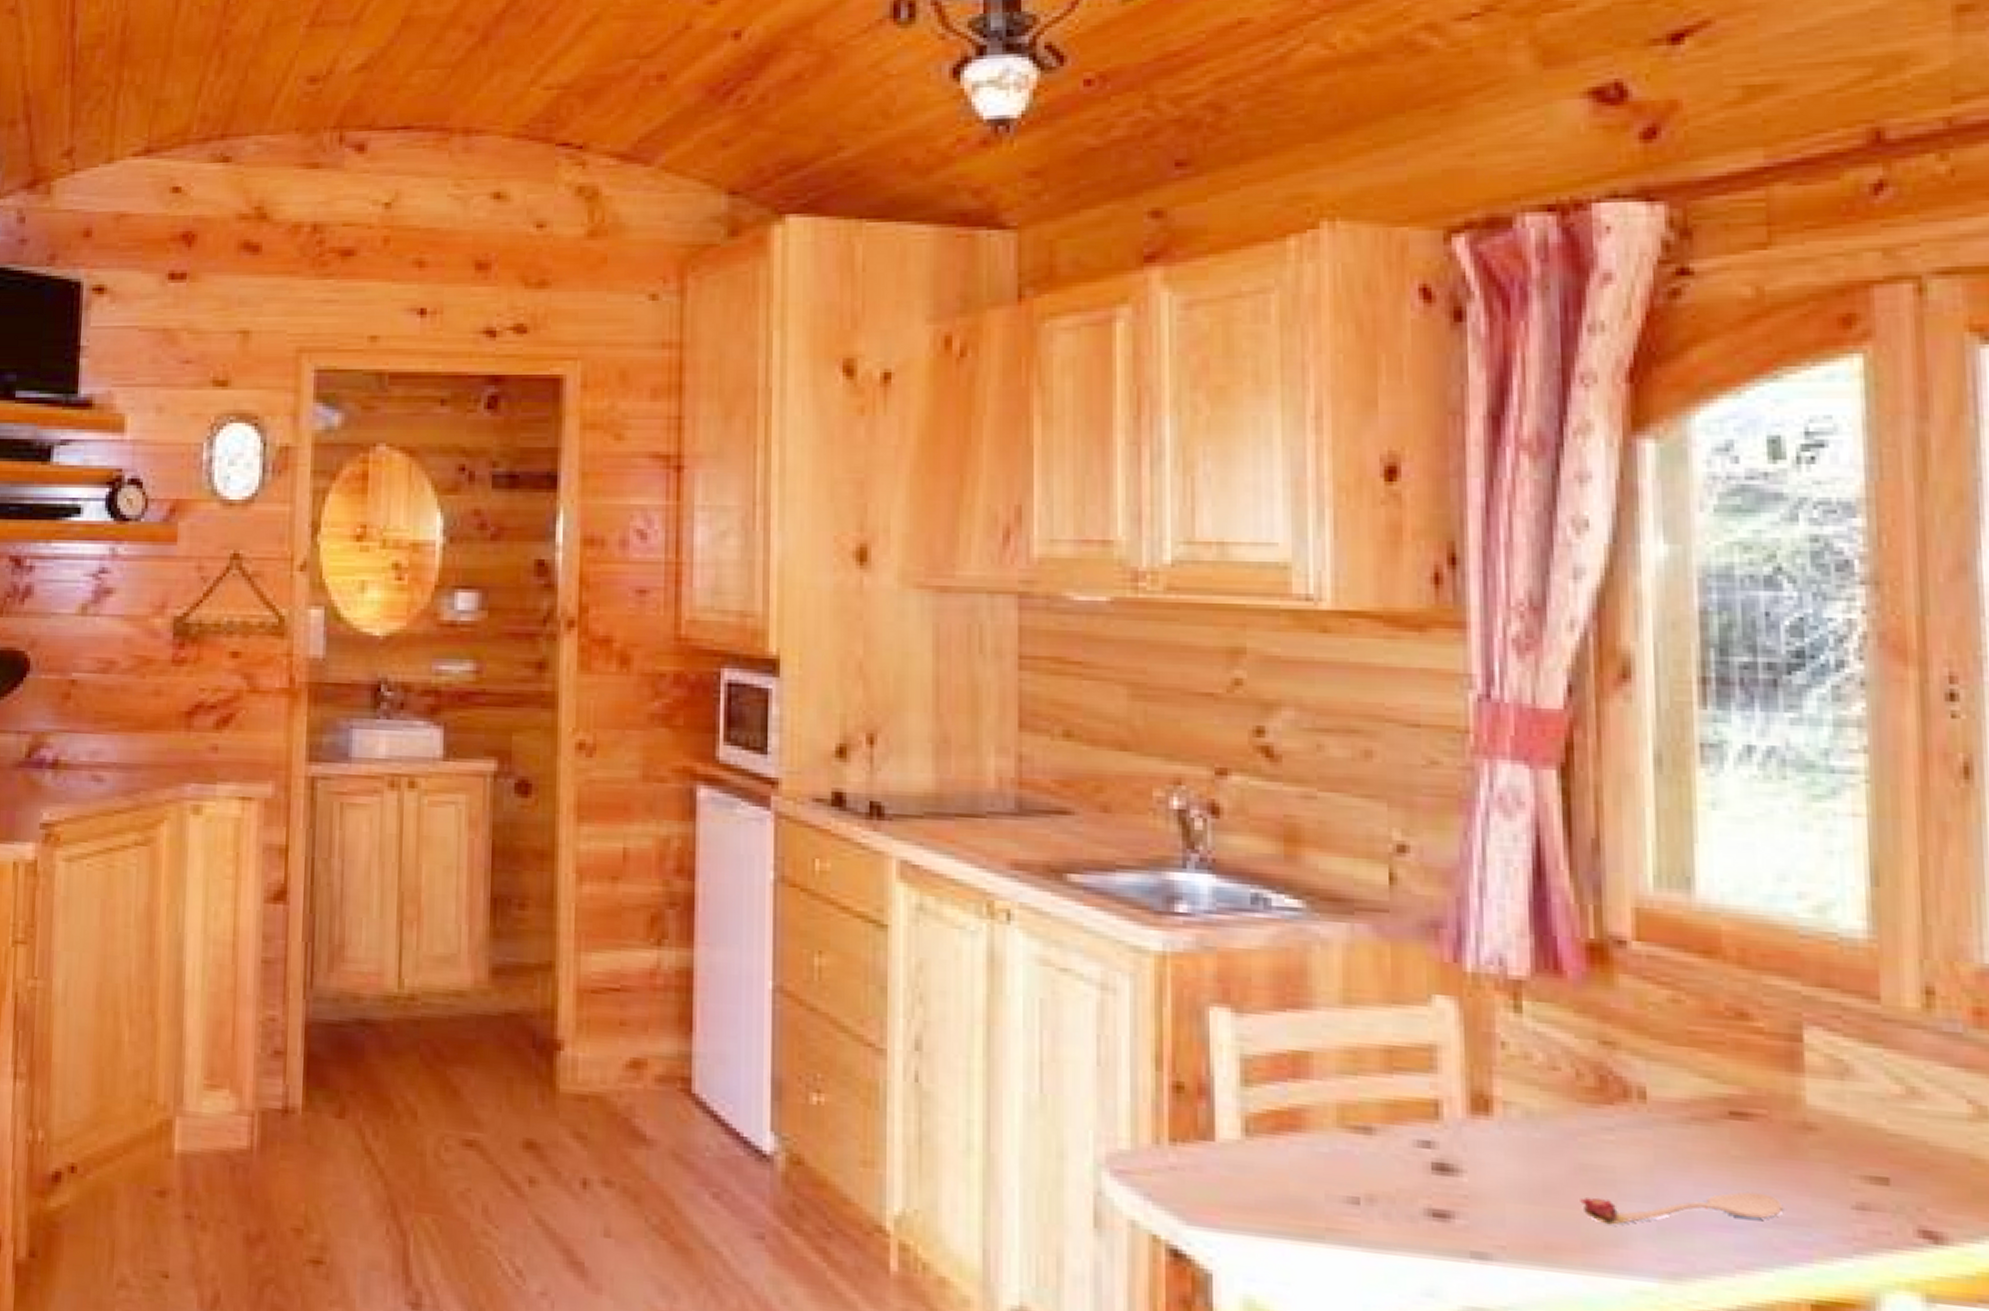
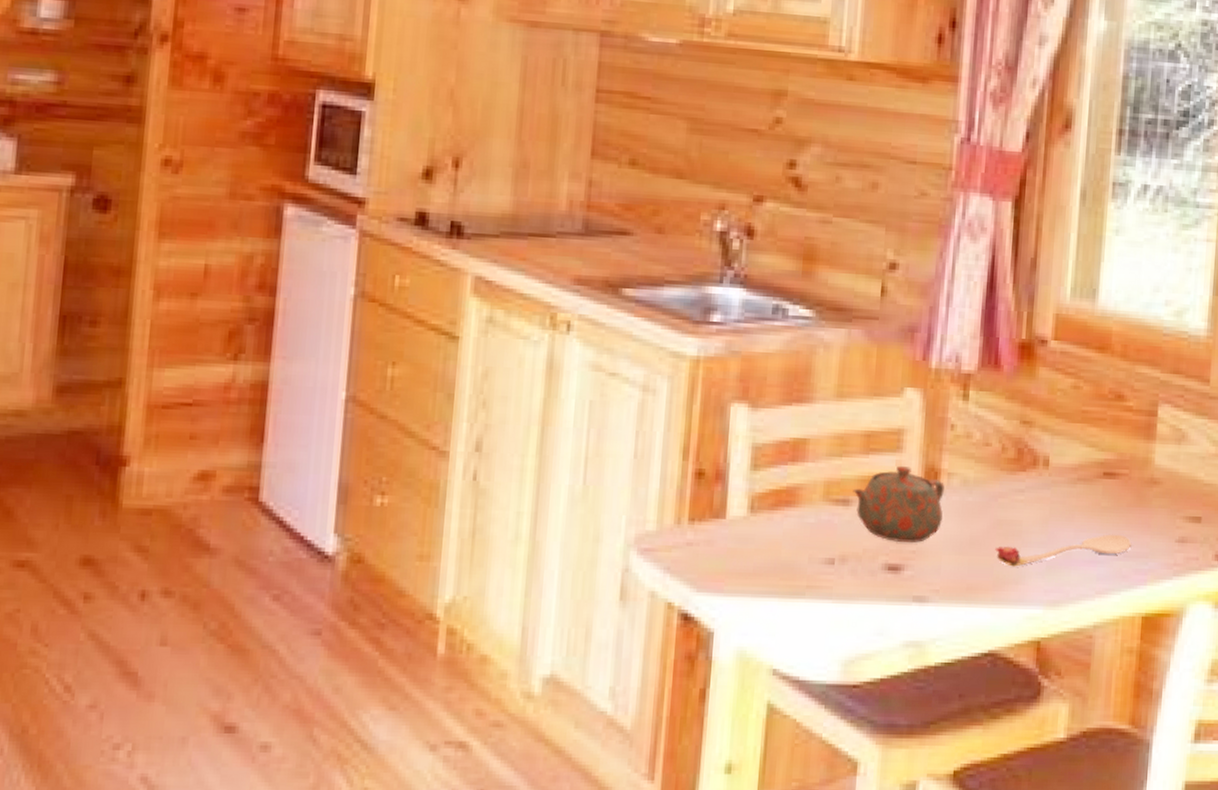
teapot: none [1375,1089,1503,1185] -> present [853,465,944,543]

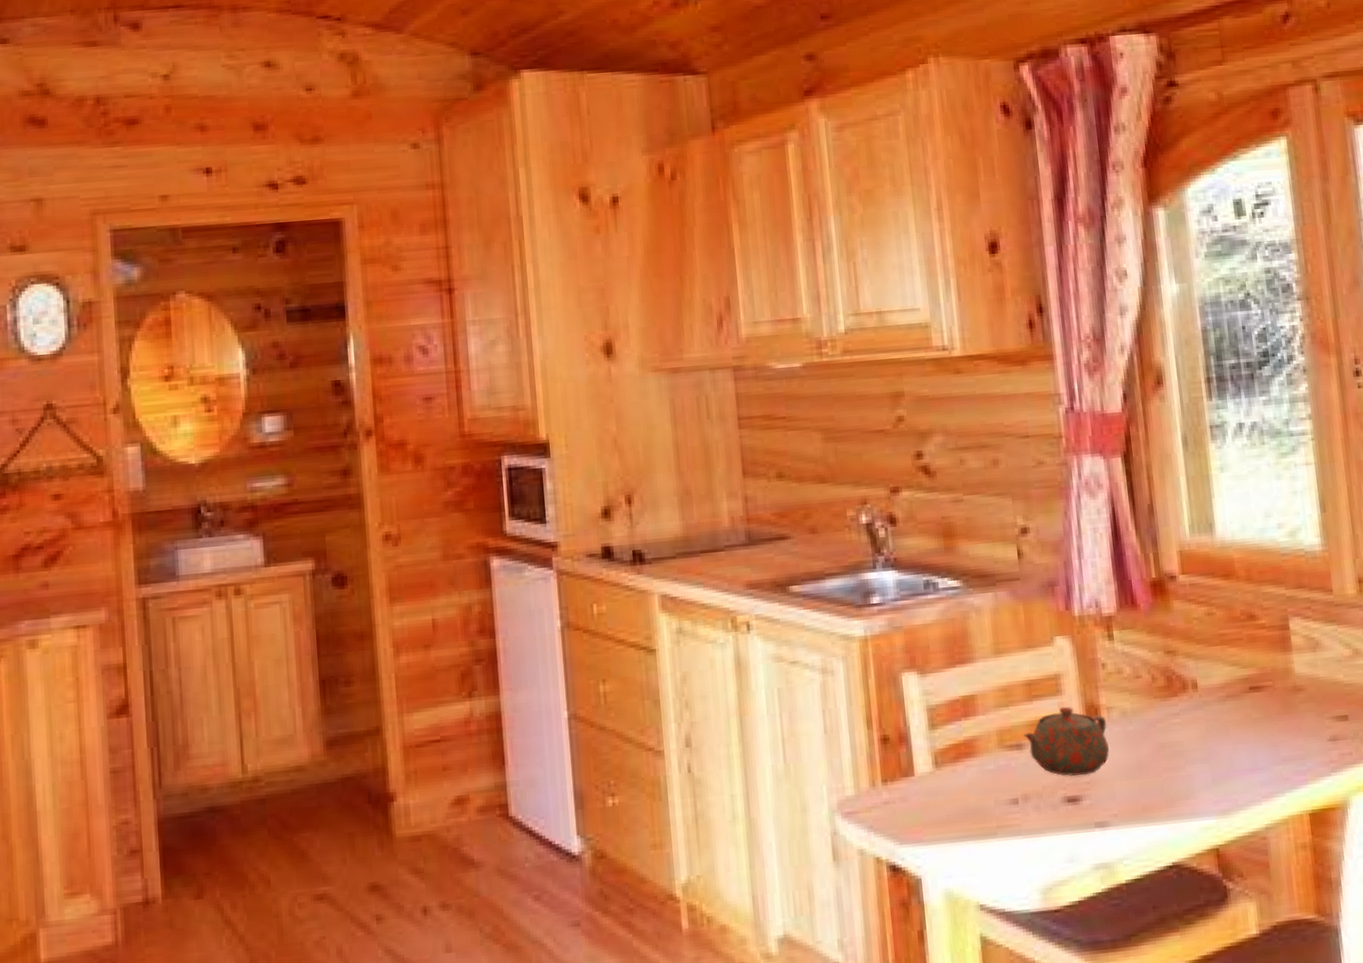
spoon: present [995,534,1132,567] -> none [1162,741,1288,784]

